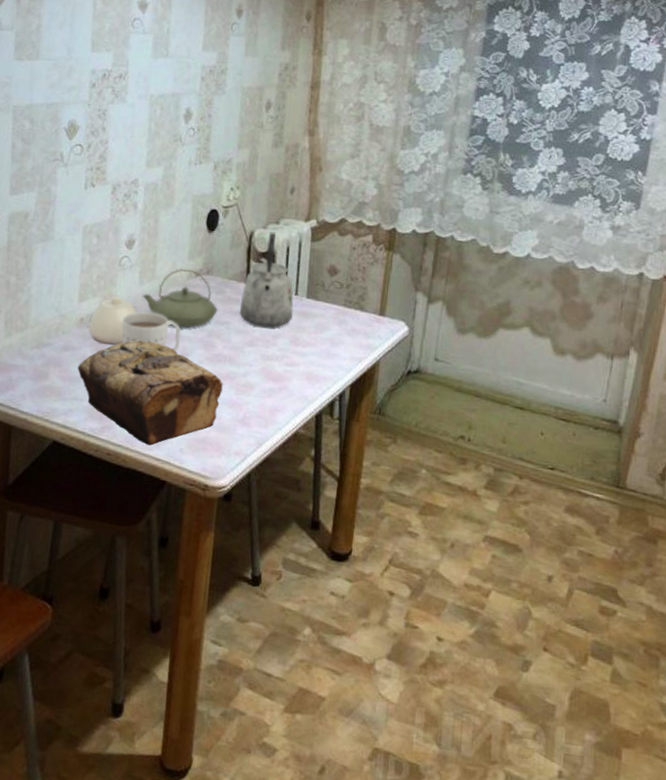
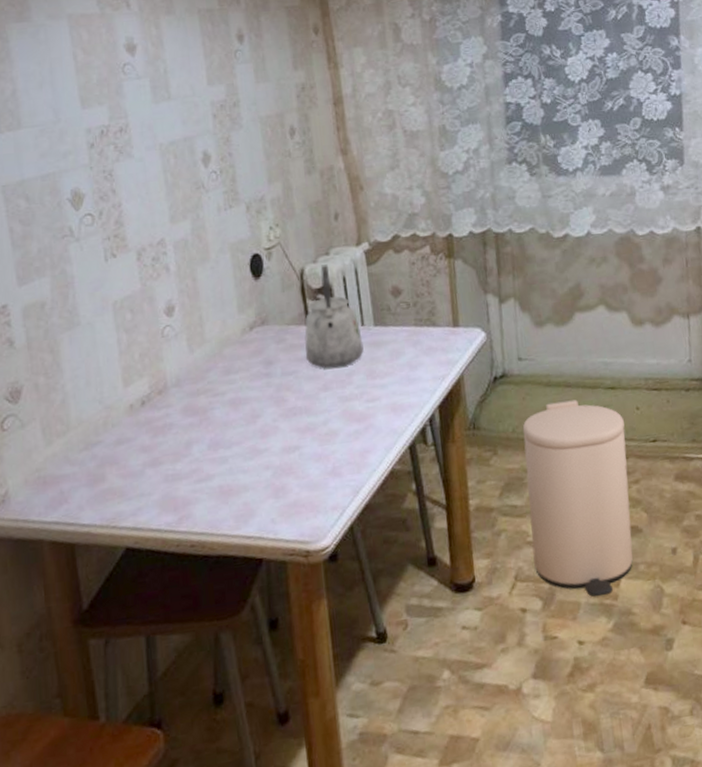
bread loaf: present [78,340,223,446] -> none [138,411,305,525]
sugar bowl: present [88,295,138,345] -> none [140,370,194,427]
mug: present [121,311,181,352] -> none [177,379,249,421]
teapot: present [142,268,218,328] -> none [195,324,282,389]
pedal bin: none [410,407,526,602] -> present [522,399,633,597]

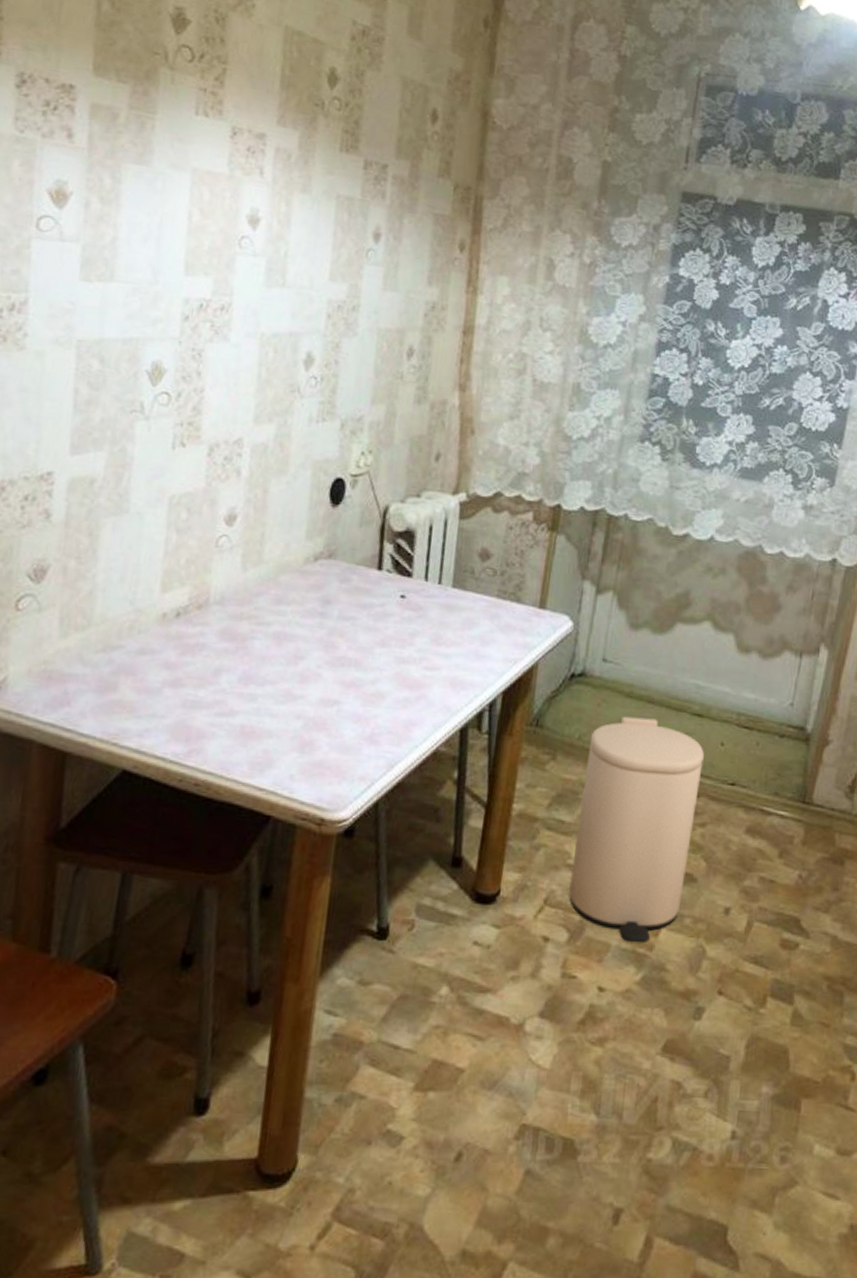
kettle: present [304,264,364,368] -> none [368,507,436,624]

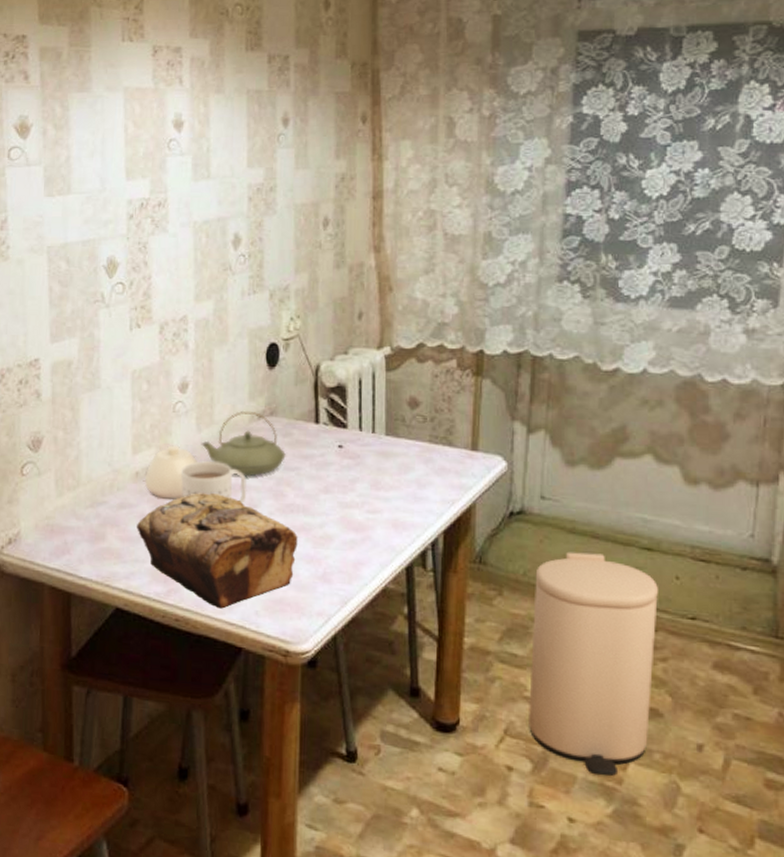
bread loaf: none [157,640,347,772] -> present [137,493,298,609]
sugar bowl: none [173,584,239,647] -> present [145,445,197,500]
mug: none [216,604,294,654] -> present [180,461,247,504]
teapot: none [244,550,342,625] -> present [201,410,286,477]

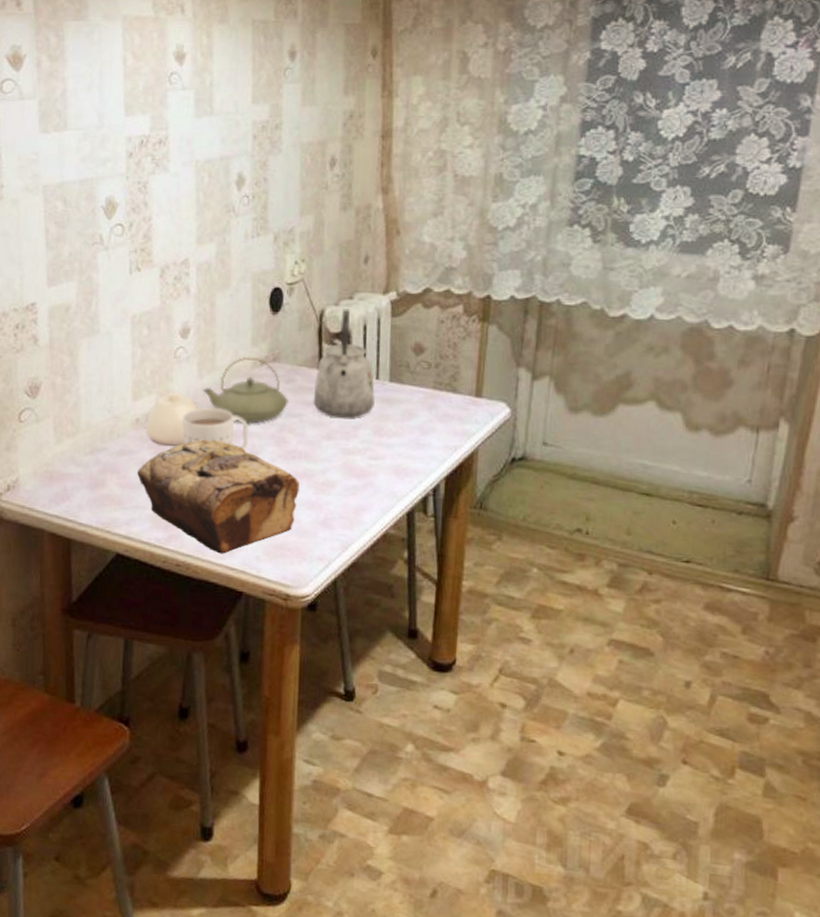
kettle: none [310,364,371,471] -> present [313,309,375,418]
pedal bin: present [529,551,658,777] -> none [523,497,655,713]

